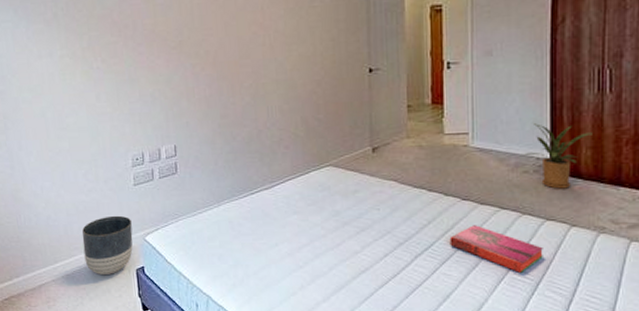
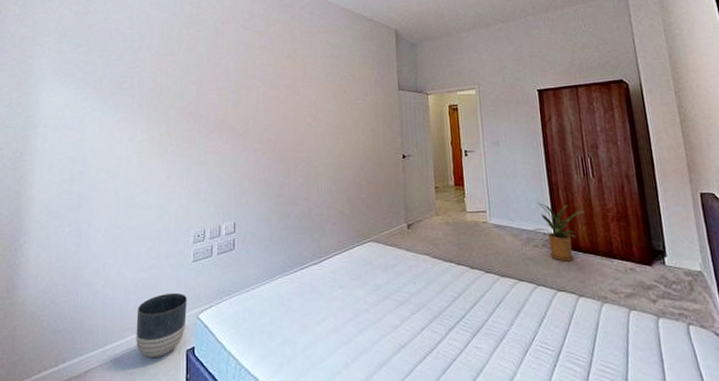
hardback book: present [449,225,543,274] -> none [478,297,560,345]

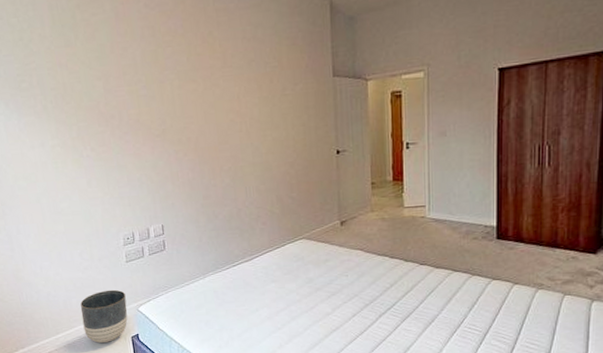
house plant: present [533,203,585,262] -> none [474,195,533,253]

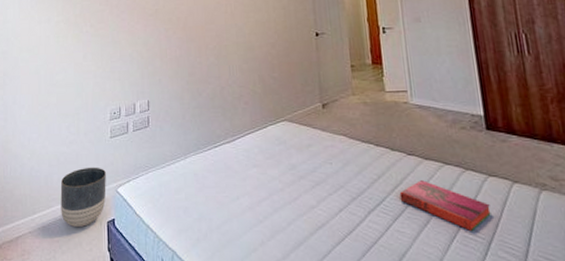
hardback book: none [409,286,490,327] -> present [399,180,491,232]

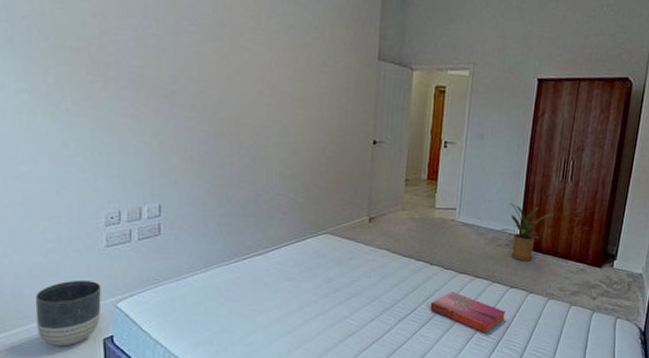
house plant: none [460,82,519,145] -> present [500,203,554,261]

